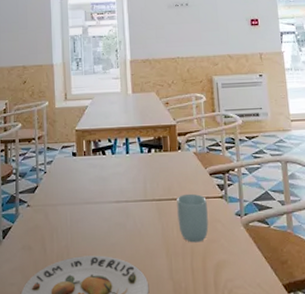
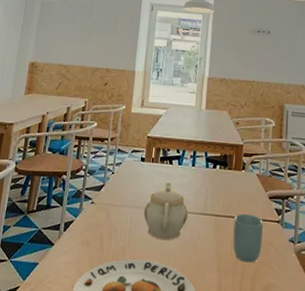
teapot: none [82,174,129,233] -> present [143,182,188,241]

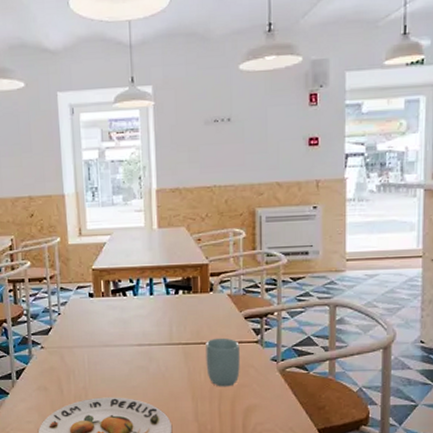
teapot: present [143,182,188,241] -> none [101,316,153,376]

